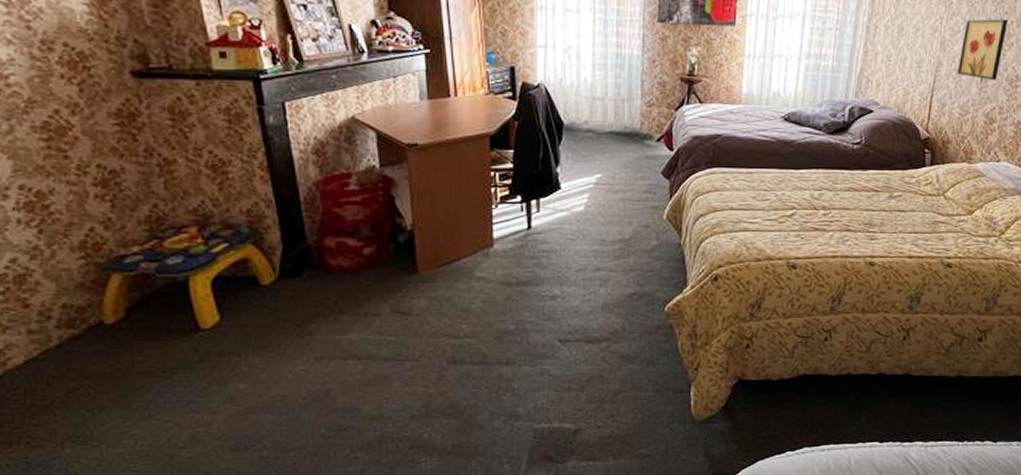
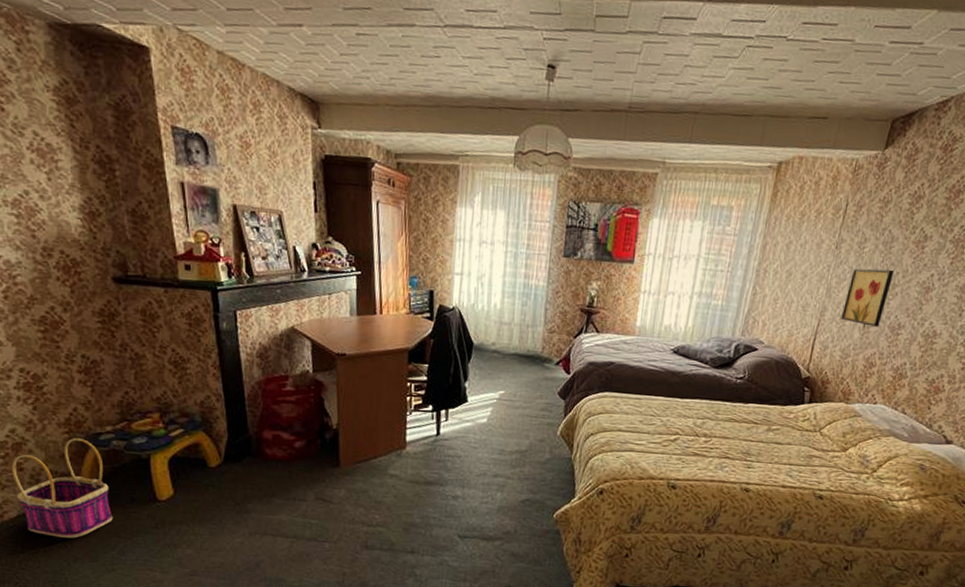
basket: none [14,262,146,383] -> present [12,437,113,539]

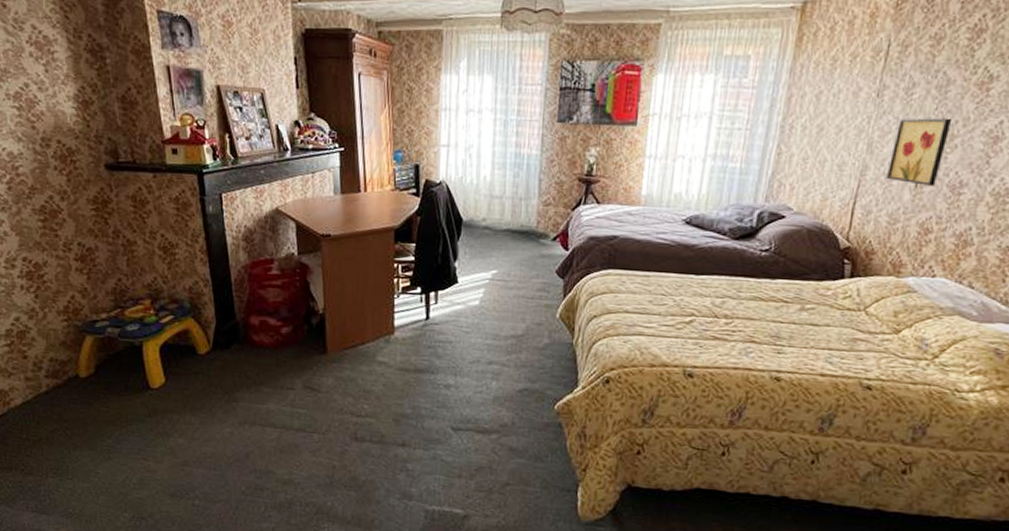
basket: present [12,437,113,539] -> none [17,325,109,426]

